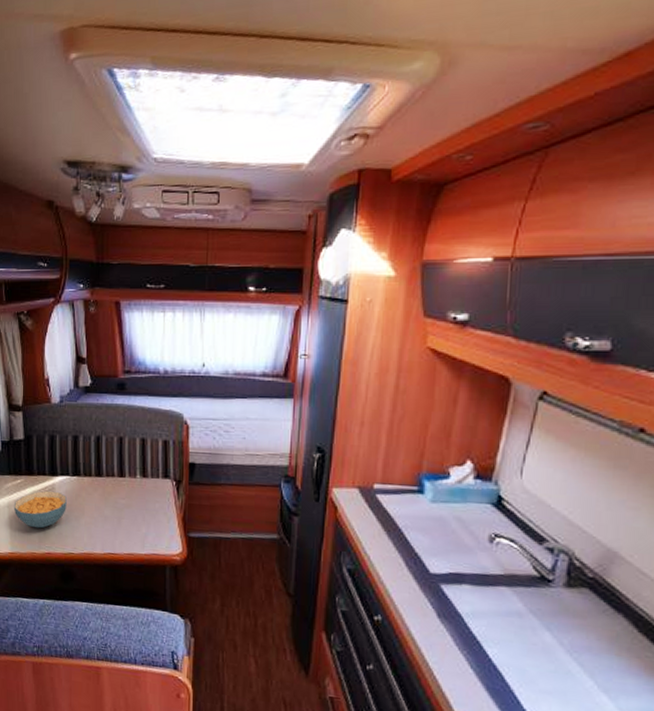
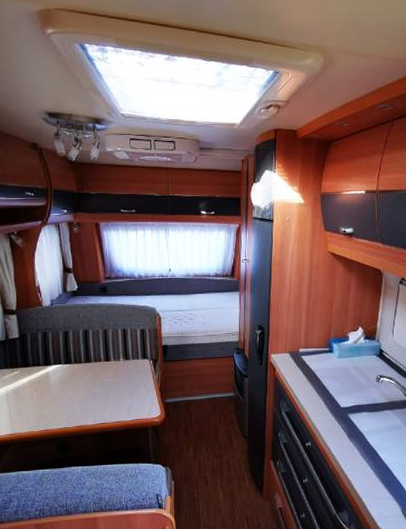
cereal bowl: present [13,490,67,529] -> none [11,378,60,411]

